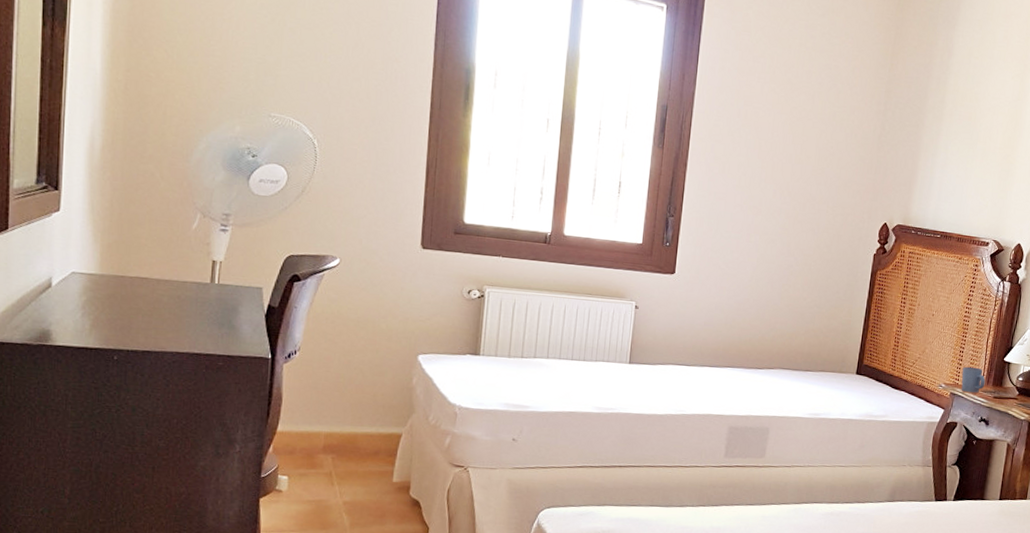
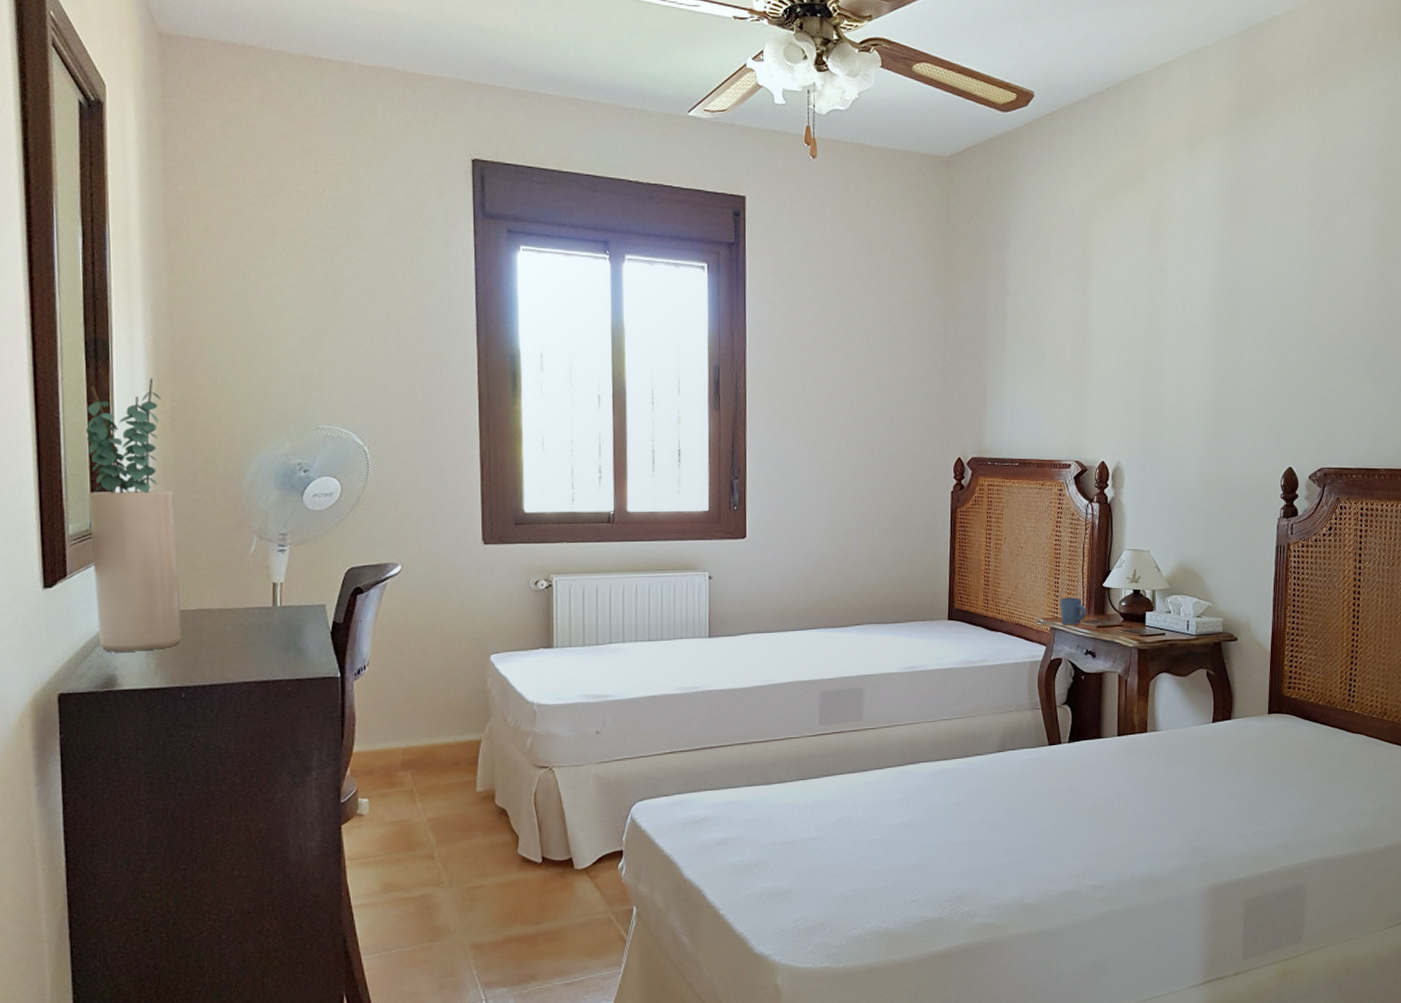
vase: none [35,45,121,311] -> present [86,378,182,652]

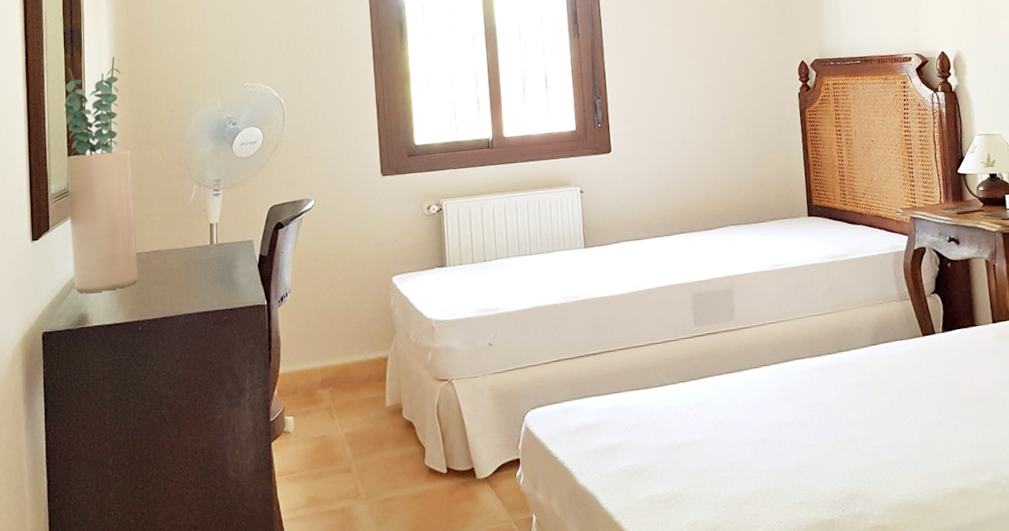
mug: present [1060,597,1086,626] -> none [916,185,945,214]

